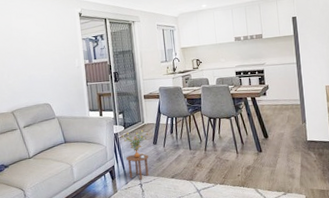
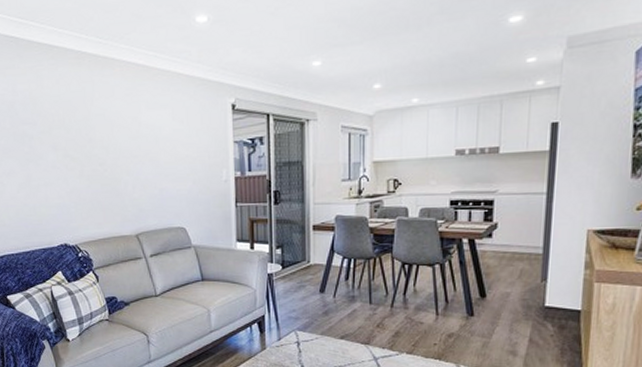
side table: present [121,129,149,180] -> none [276,271,315,337]

